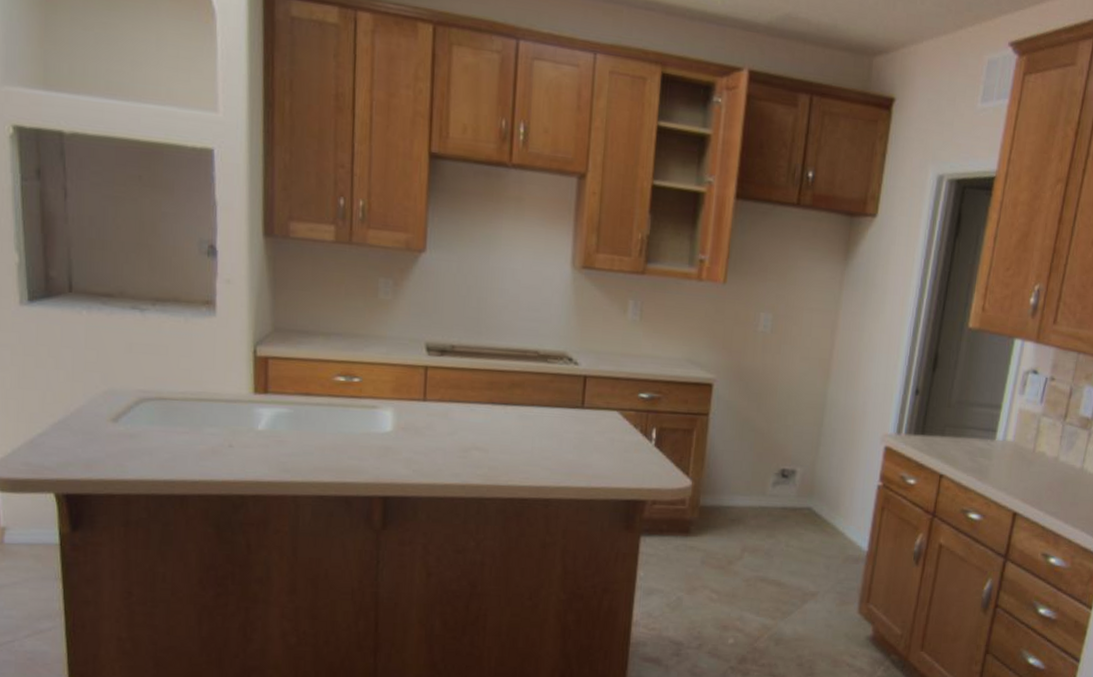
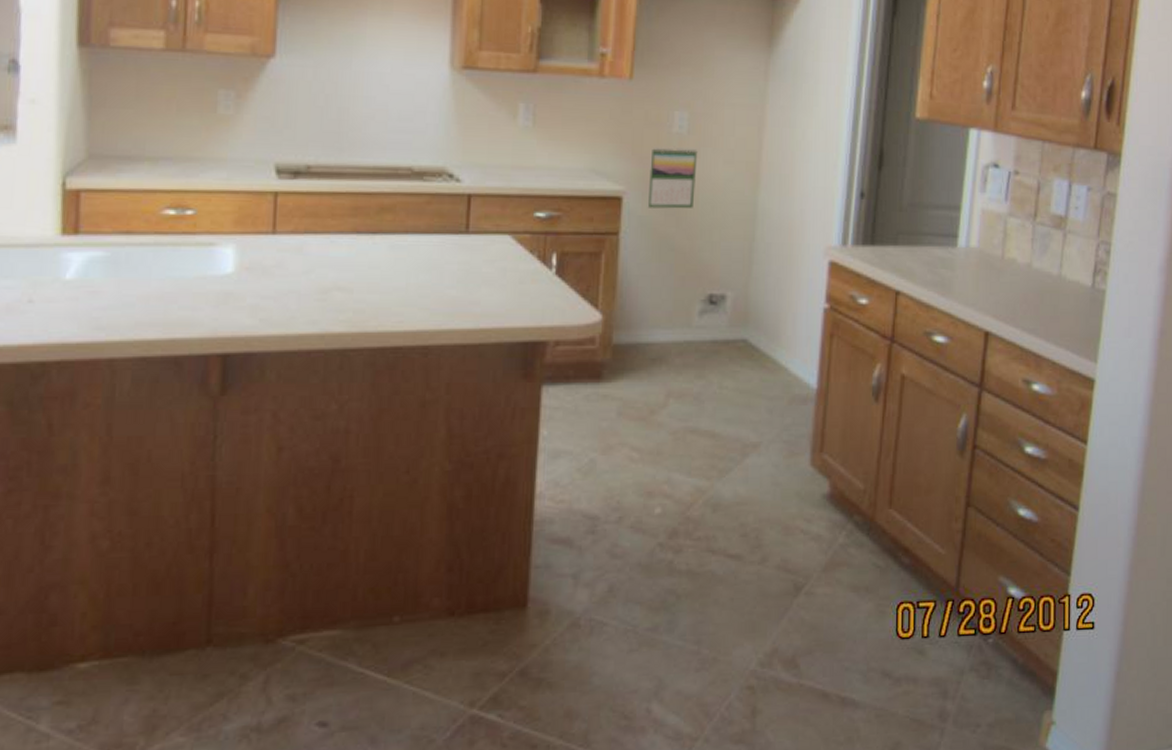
calendar: none [733,342,779,397] -> present [647,147,698,209]

